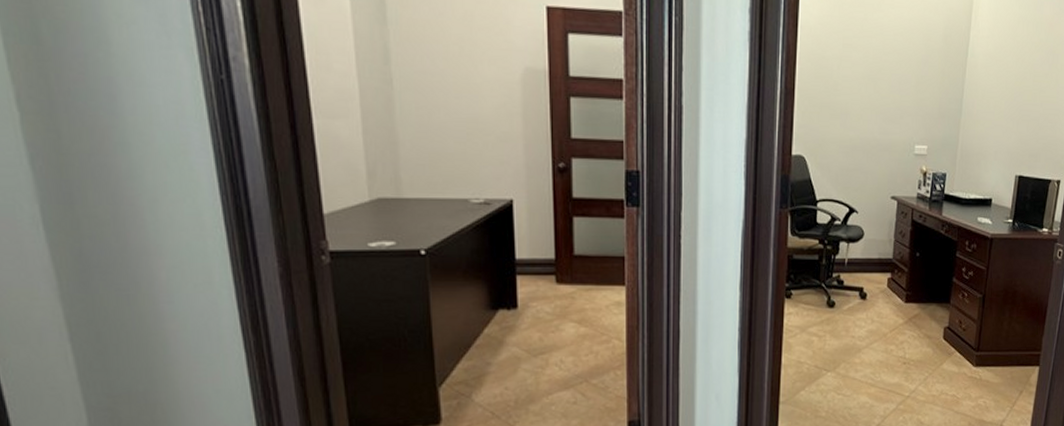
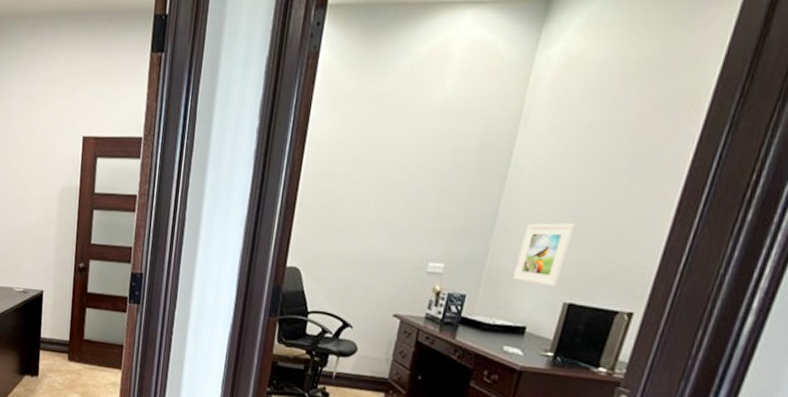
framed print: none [979,106,1018,162] -> present [512,223,576,287]

